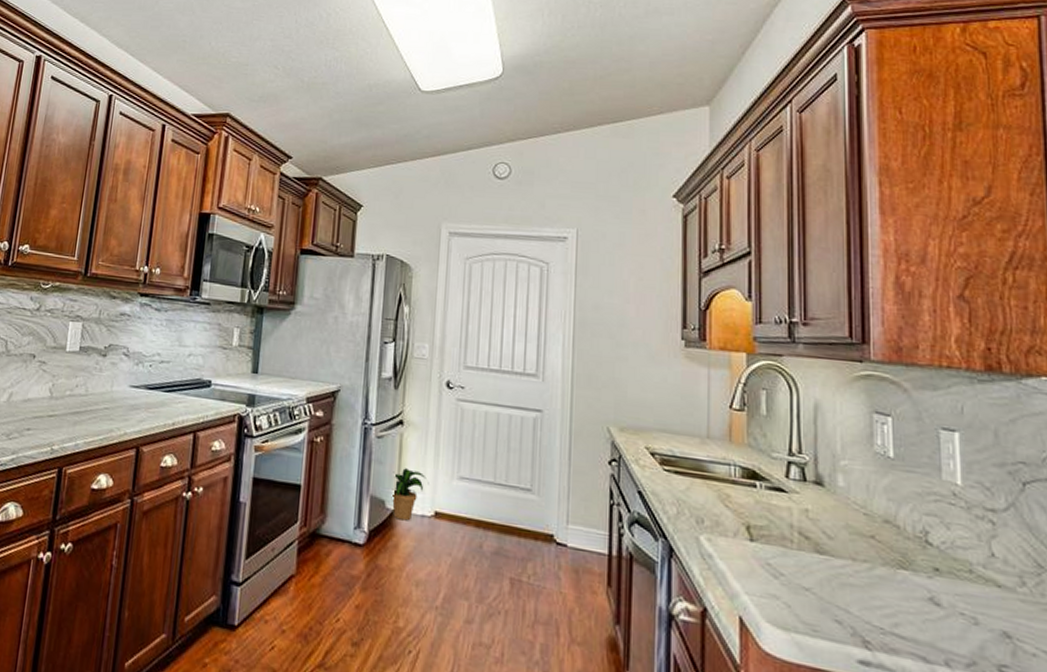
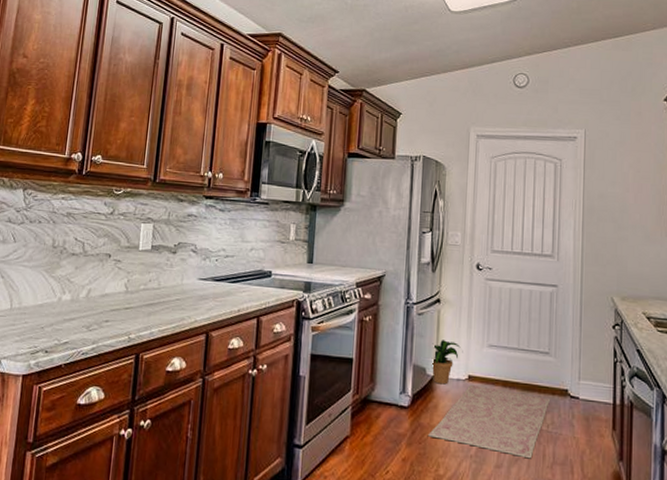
rug: none [387,522,532,616] -> present [428,384,550,459]

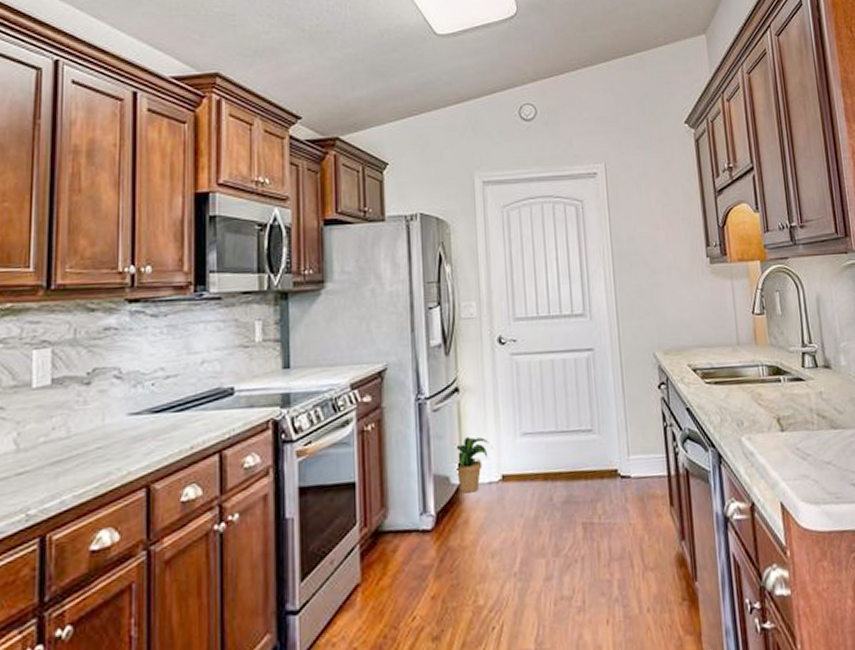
rug: present [428,384,550,459] -> none [461,483,599,562]

